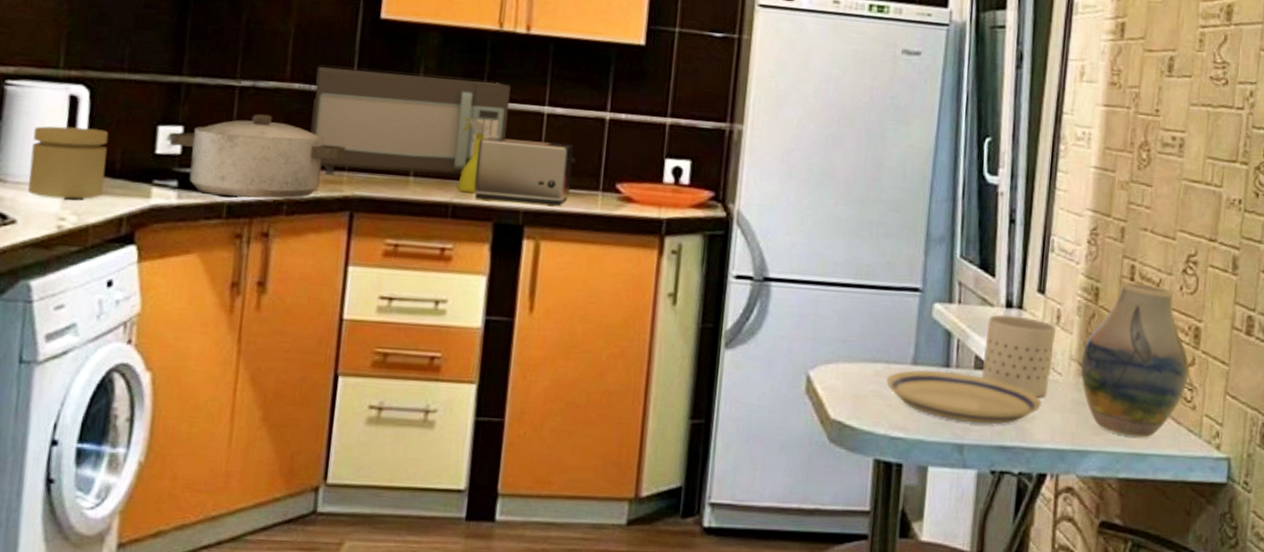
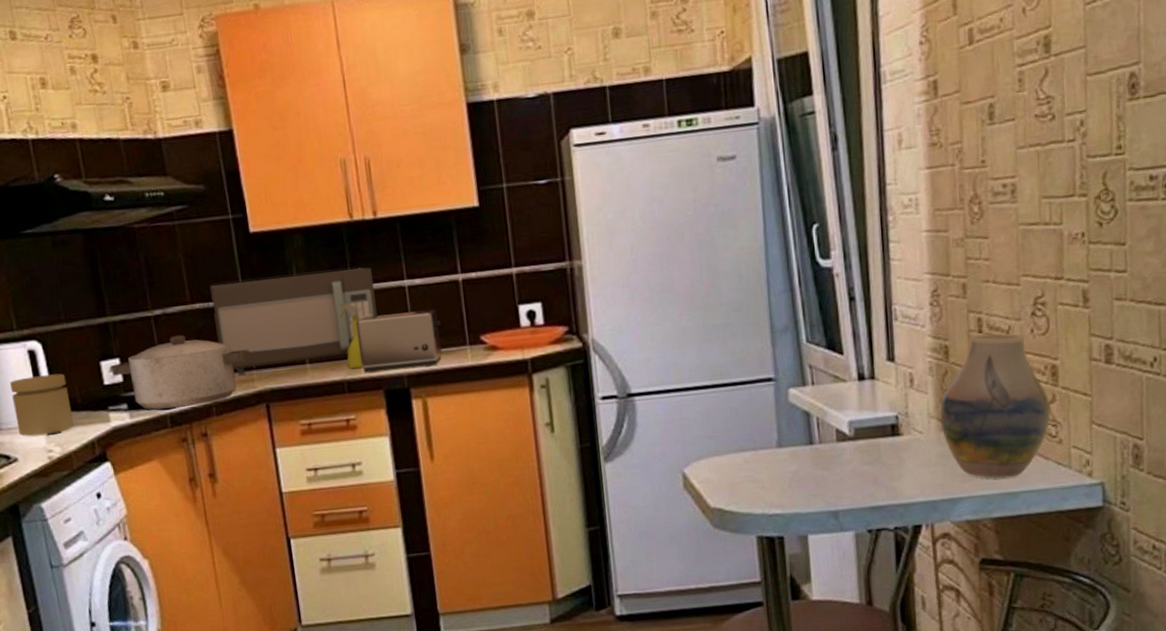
plate: present [886,369,1042,425] -> none [756,447,908,491]
mug: present [981,314,1056,398] -> none [842,385,911,458]

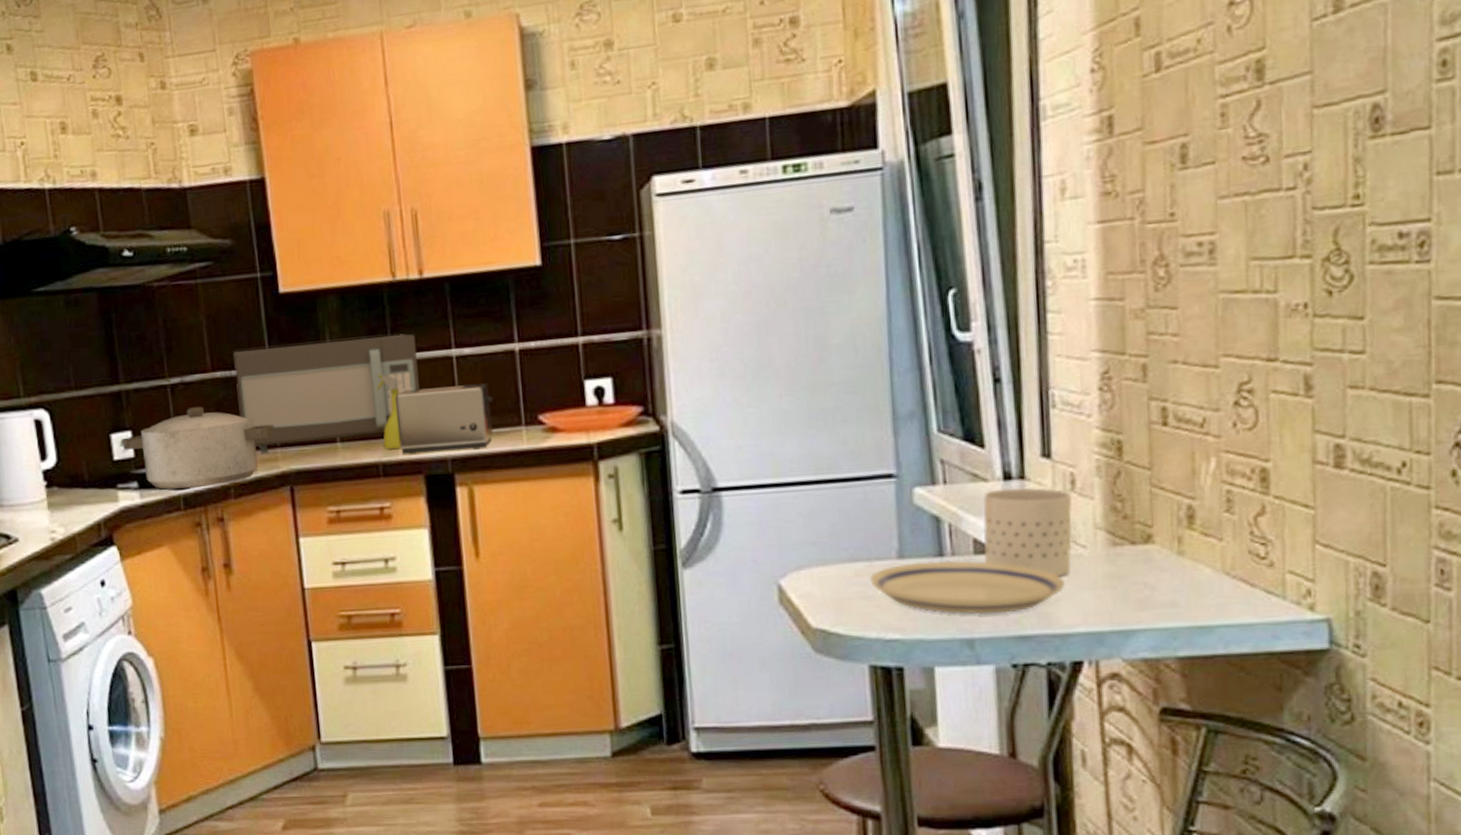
jar: present [10,373,74,437] -> none [14,446,80,515]
plate: none [756,447,908,491] -> present [870,560,1066,615]
mug: none [842,385,911,458] -> present [982,487,1072,577]
vase: present [940,333,1051,479] -> none [1109,426,1259,608]

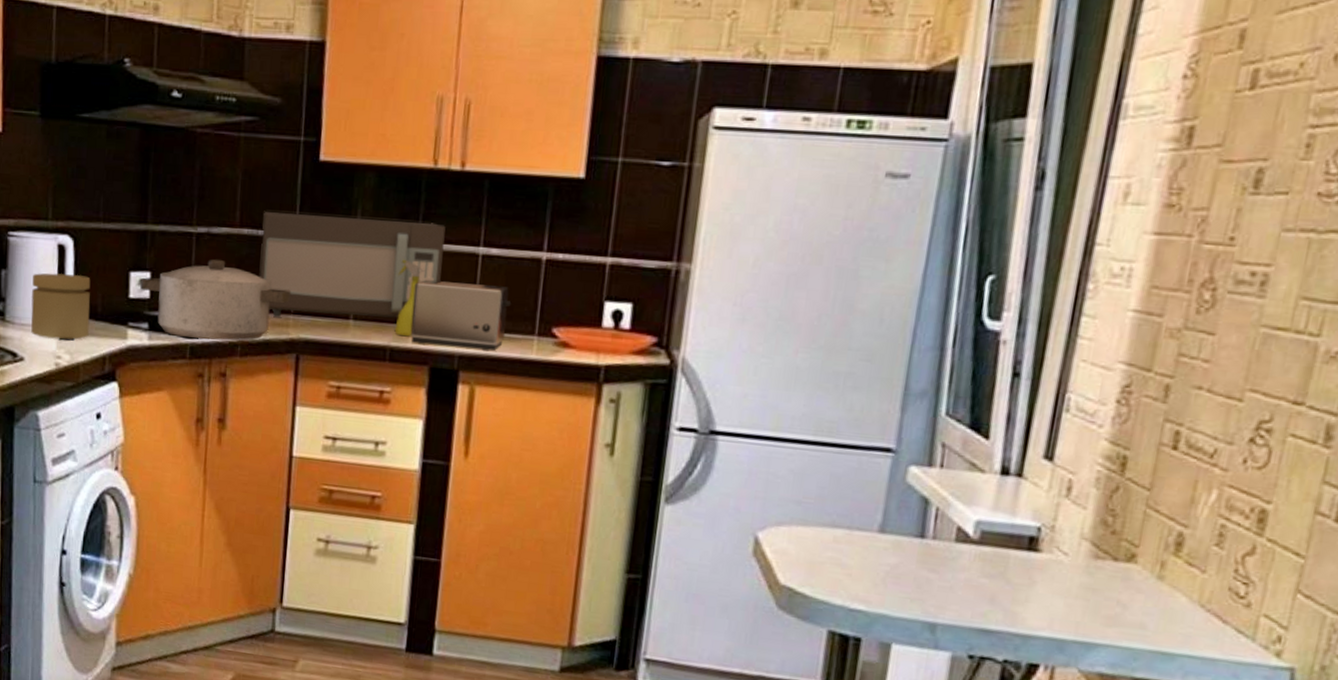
jar: none [14,446,80,515] -> present [31,273,91,340]
plate: present [870,560,1066,615] -> none [846,538,1040,606]
mug: present [982,487,1072,577] -> none [963,481,1065,580]

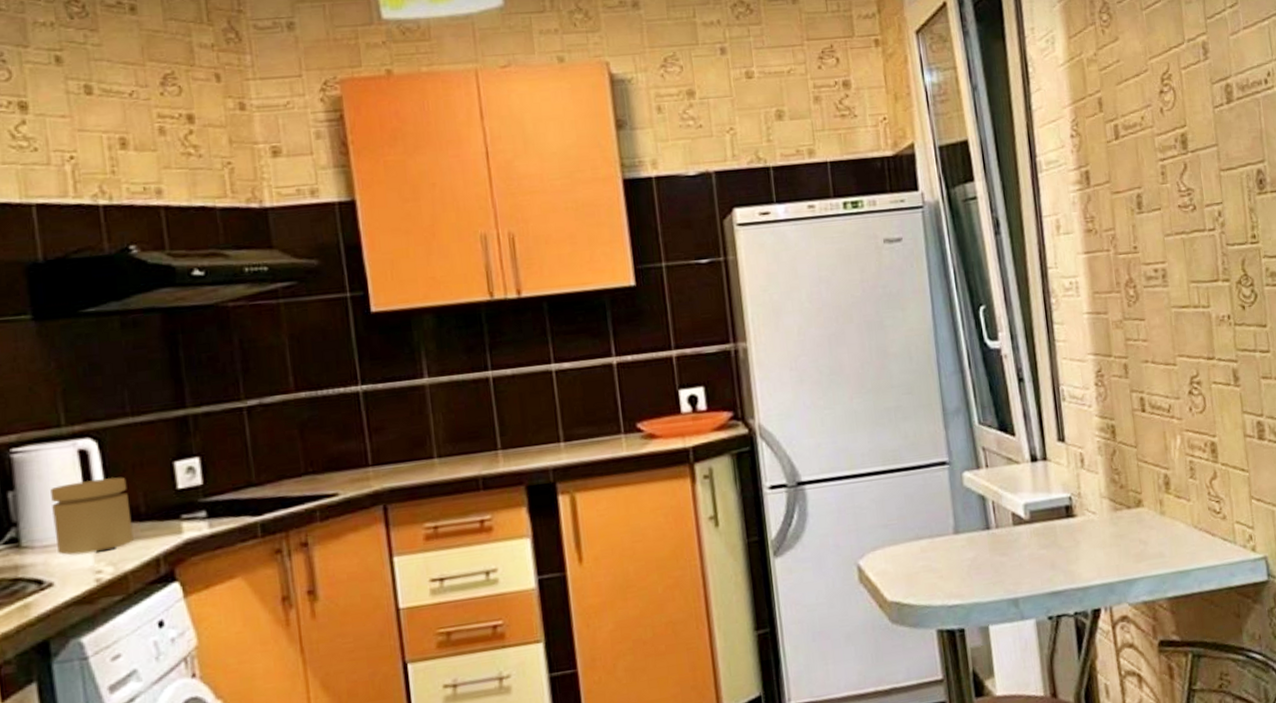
cooking pot: present [140,258,291,341] -> none [188,427,366,517]
microwave: present [259,210,446,318] -> none [320,350,519,474]
spray bottle: present [394,259,428,337] -> none [475,389,505,463]
toaster: present [410,279,512,352] -> none [494,394,594,467]

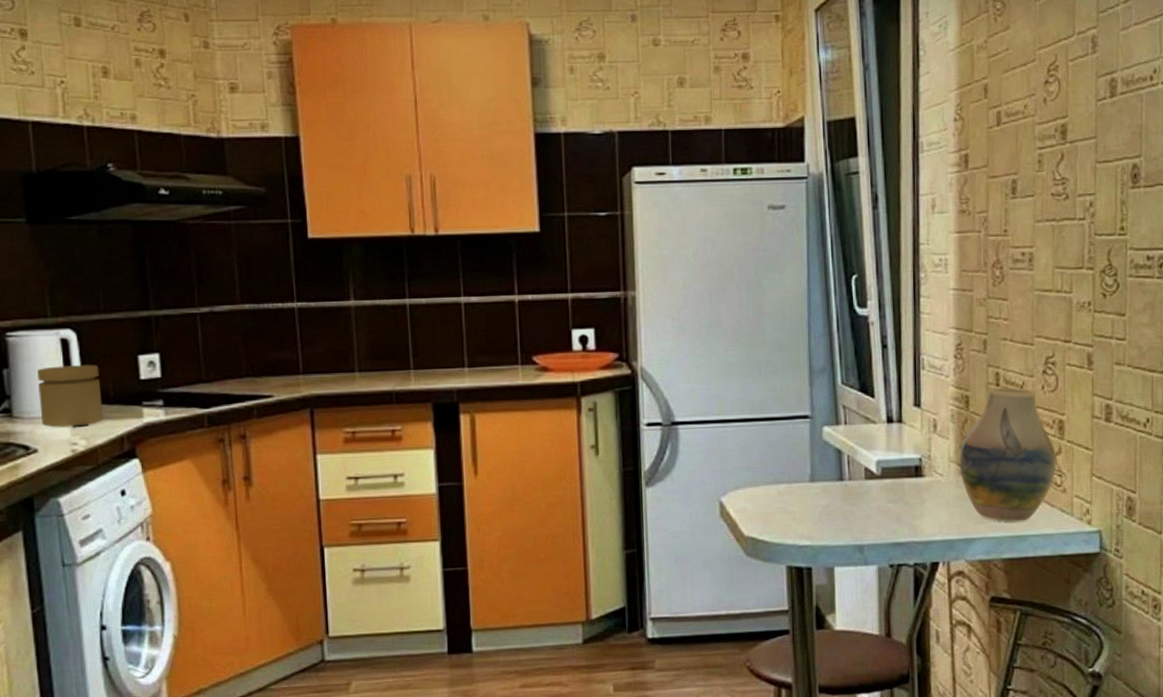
vase: none [1110,412,1214,557] -> present [959,386,1057,522]

